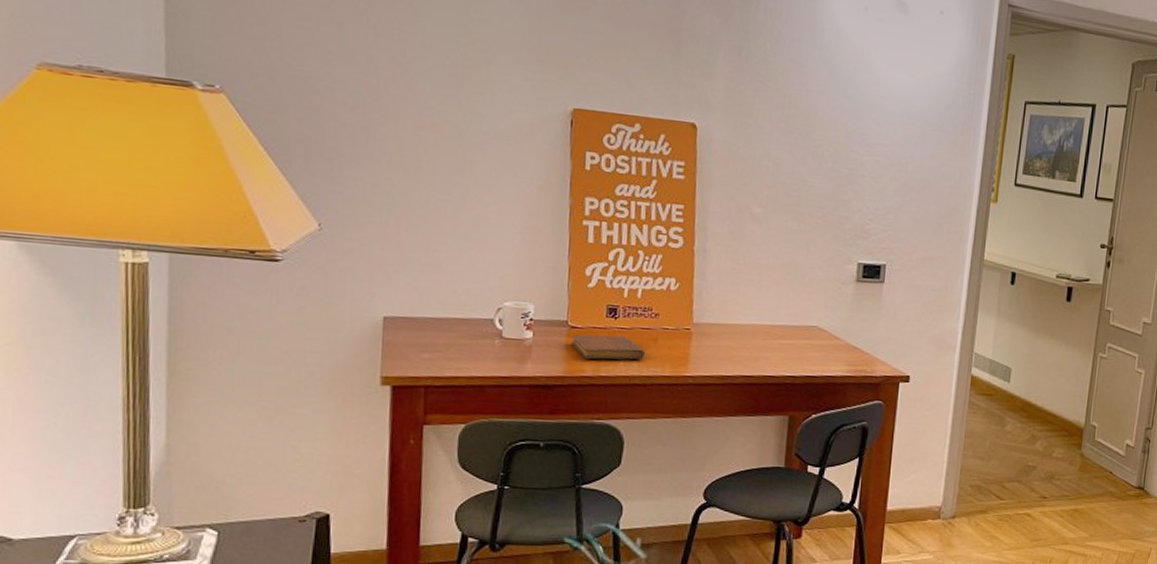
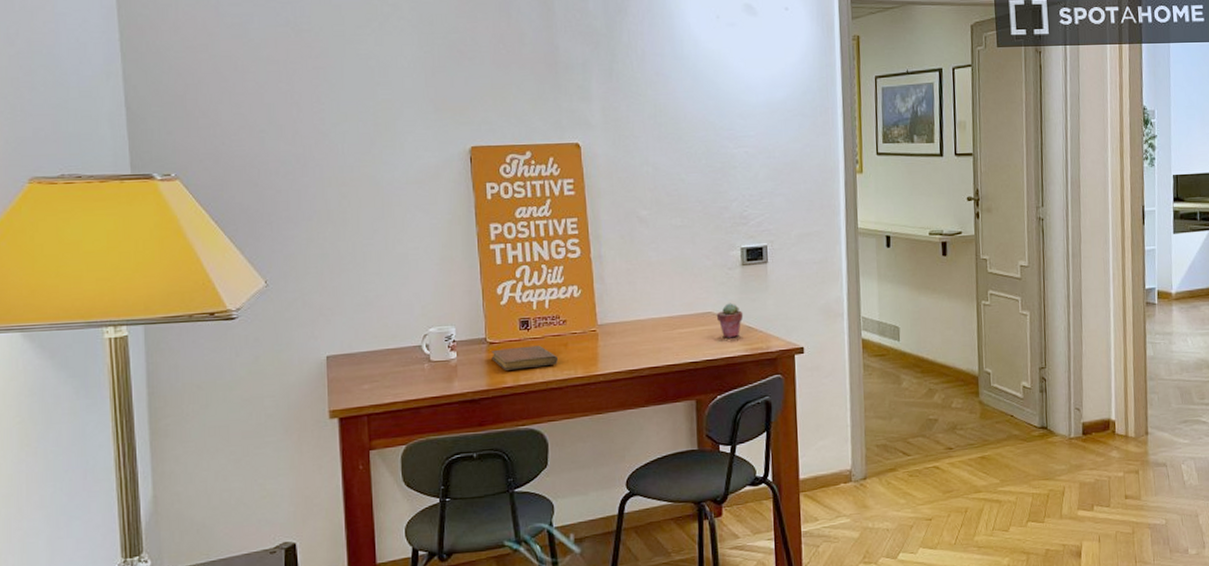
potted succulent: none [822,319,851,357] -> present [716,303,744,338]

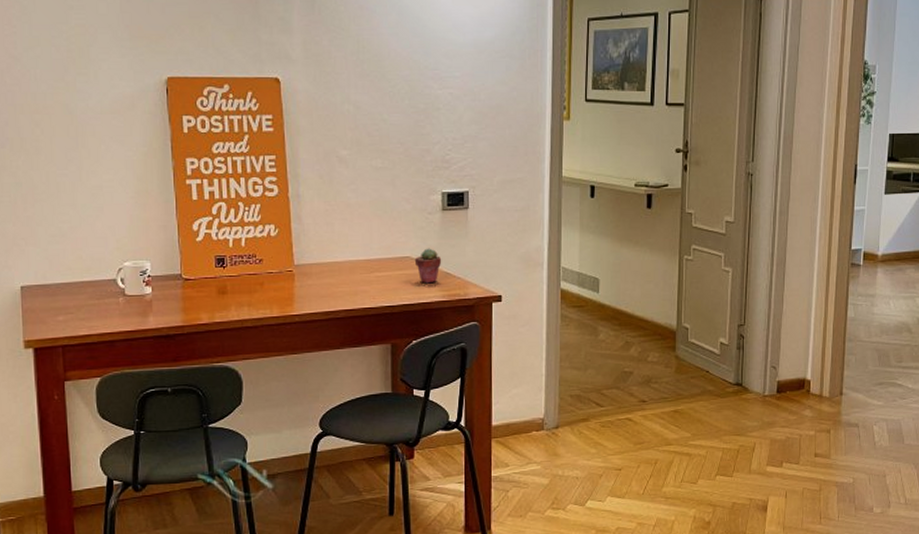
notebook: present [491,345,558,370] -> none [186,283,253,307]

